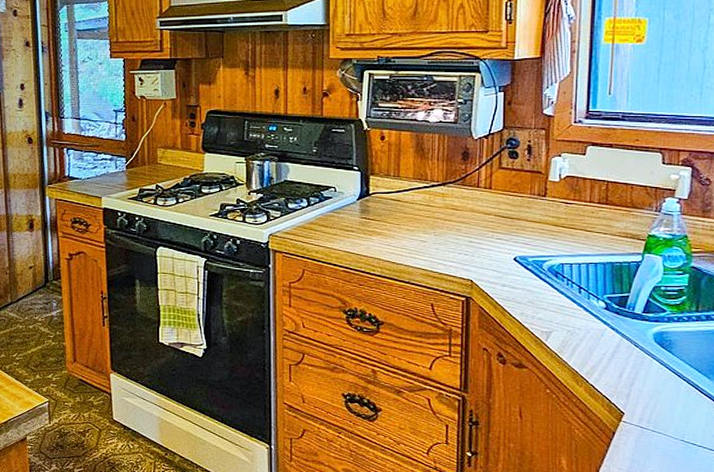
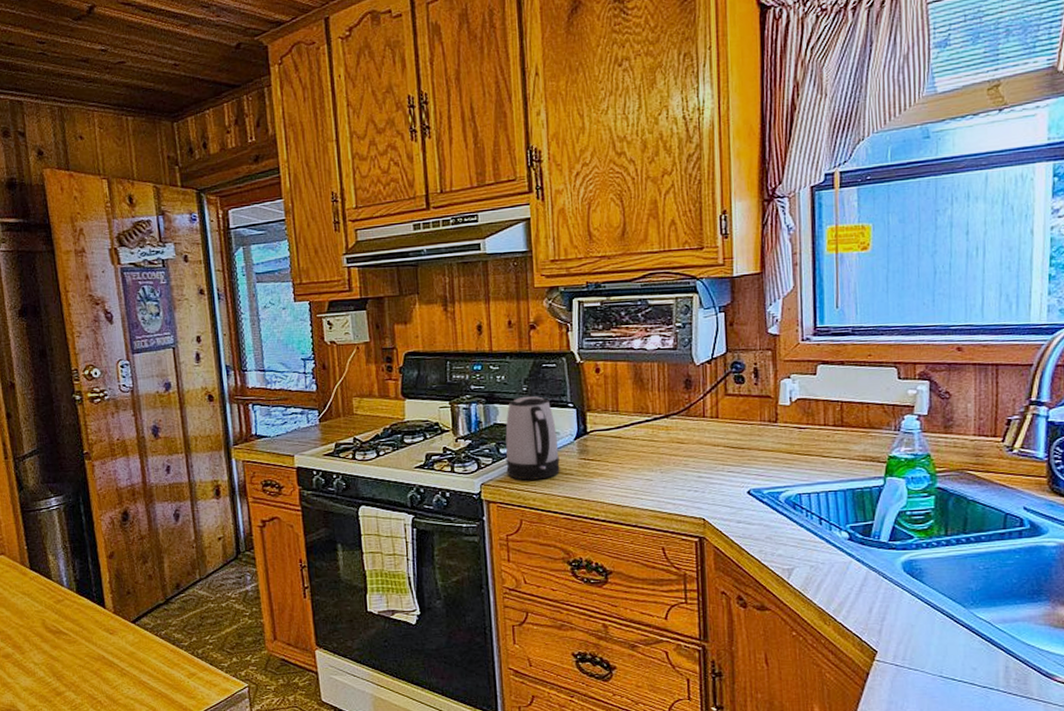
kettle: none [293,157,342,234] -> present [505,396,560,480]

